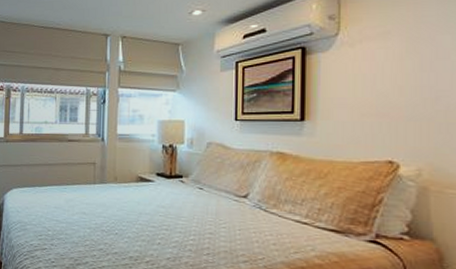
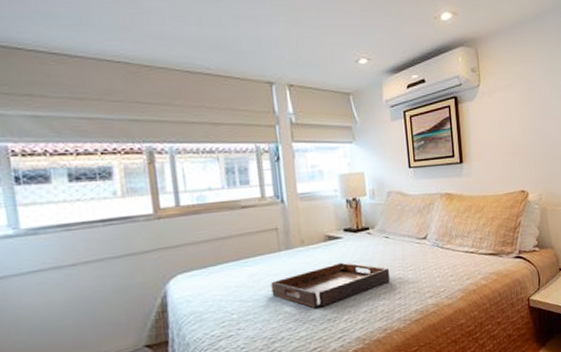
serving tray: none [83,204,200,244] -> present [271,262,391,309]

